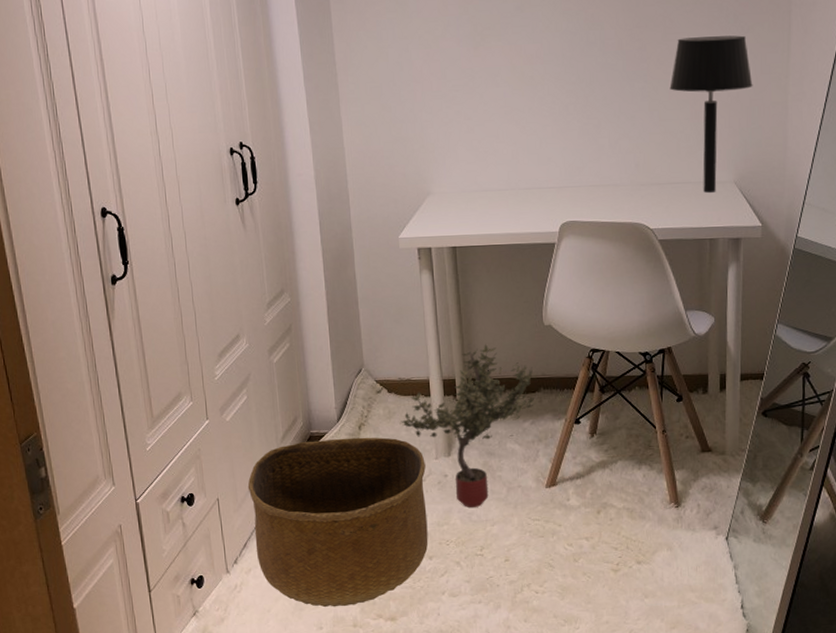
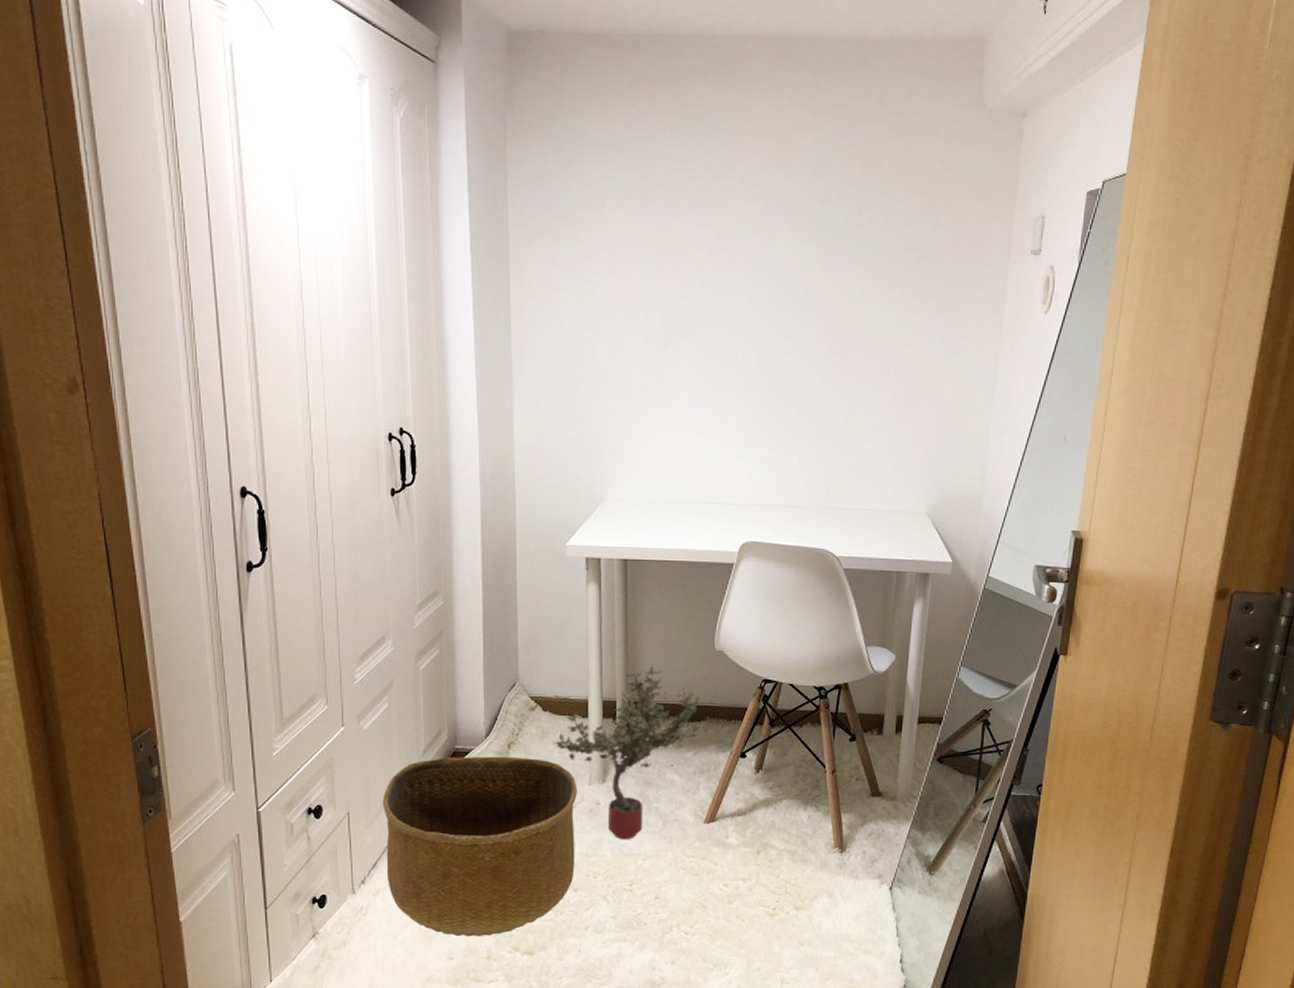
table lamp: present [669,35,753,194] -> none [867,356,955,524]

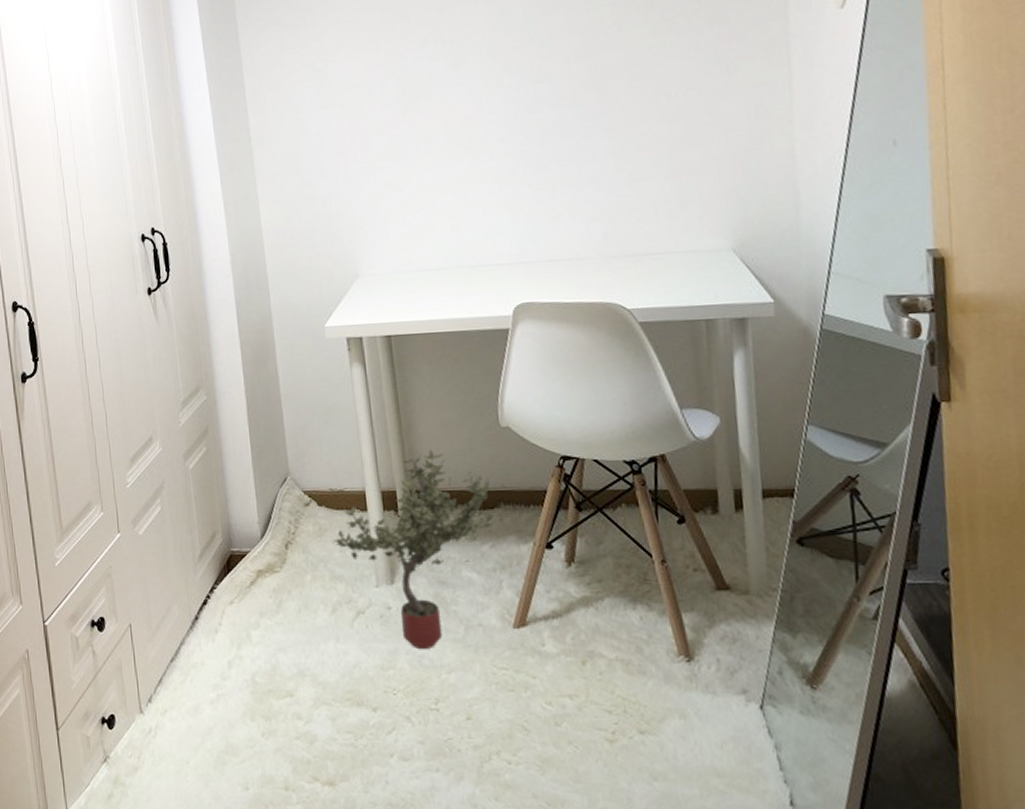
basket: present [382,756,577,937] -> none [162,558,371,764]

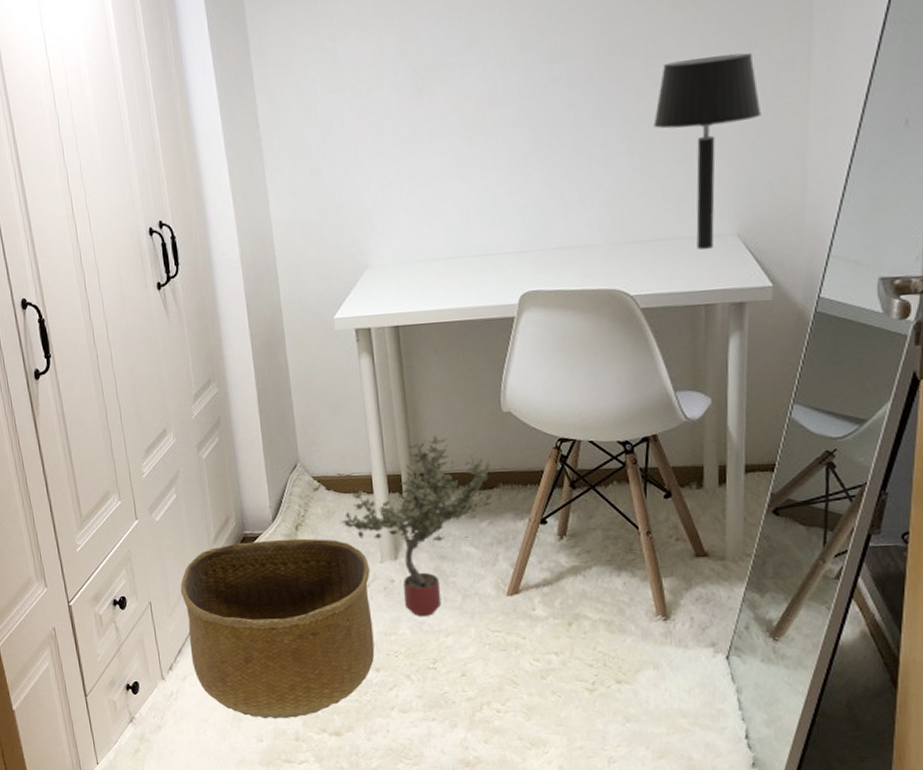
basket: none [162,558,371,764] -> present [180,538,375,719]
table lamp: none [639,76,747,265] -> present [653,52,762,250]

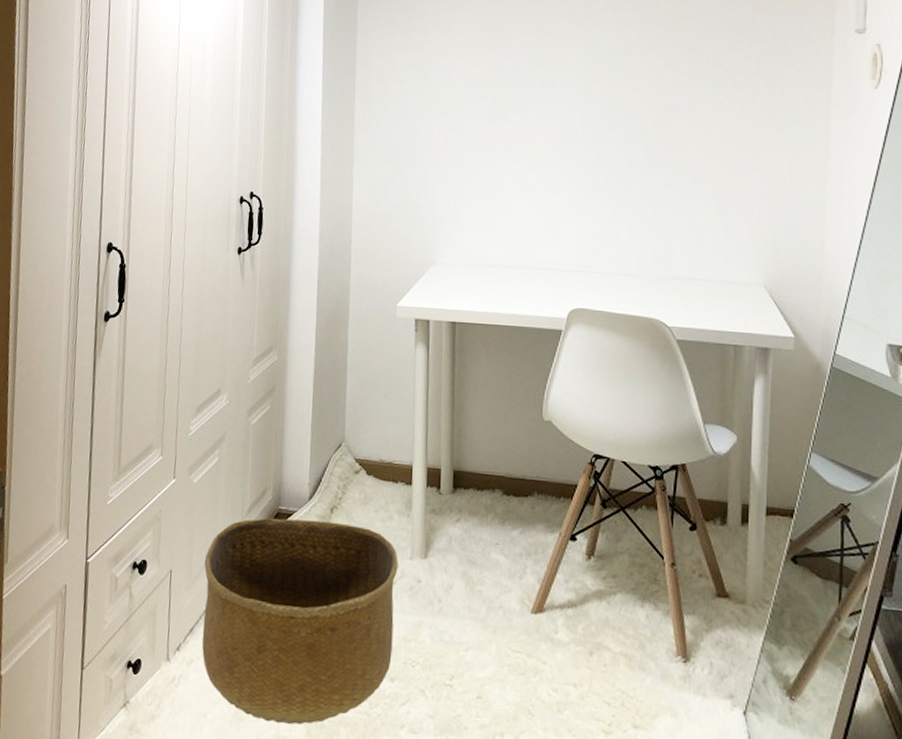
potted tree: present [341,435,493,616] -> none [376,433,527,625]
table lamp: present [653,52,762,250] -> none [695,129,787,295]

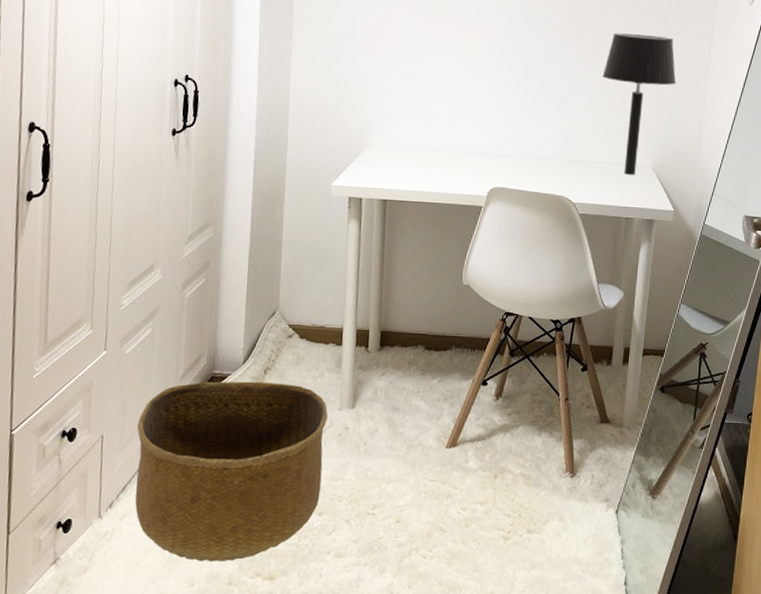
table lamp: none [695,129,787,295] -> present [602,33,676,176]

